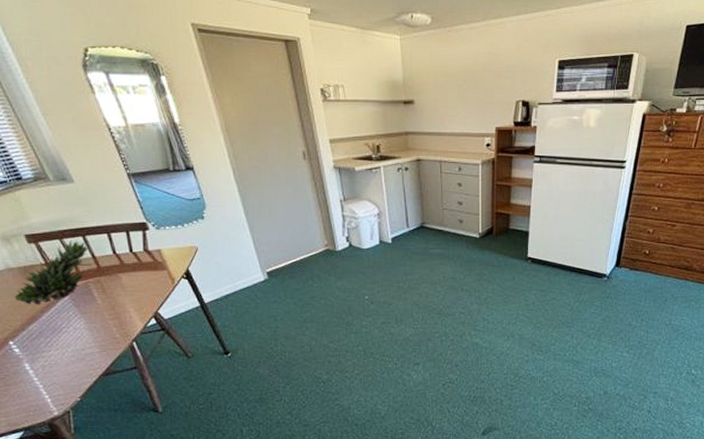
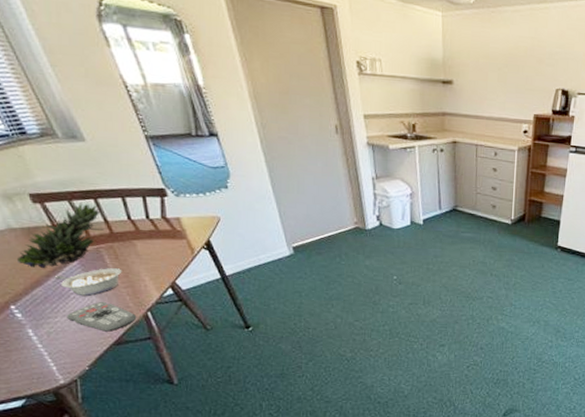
legume: none [48,301,109,329] -> present [54,268,122,296]
remote control: none [60,333,123,363] -> present [67,301,137,332]

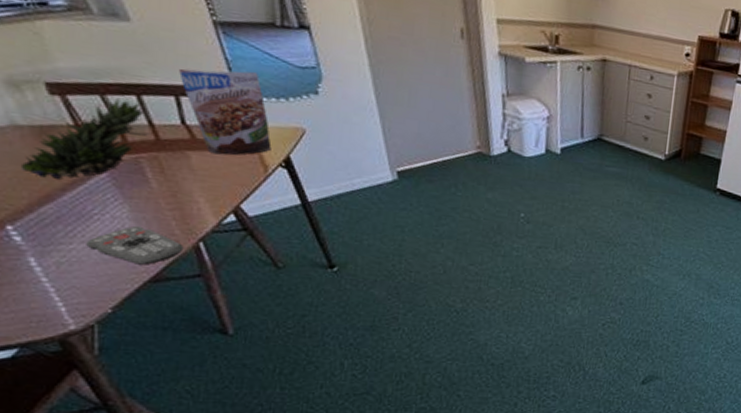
legume: present [54,268,122,296] -> none [72,183,169,218]
granola pouch: none [124,173,196,242] -> present [179,68,272,155]

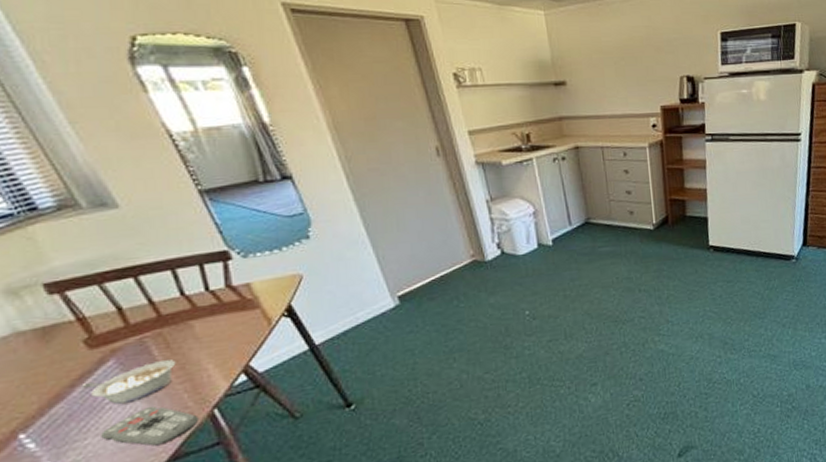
succulent plant: present [22,99,152,179] -> none [28,284,153,379]
legume: none [72,183,169,218] -> present [81,359,176,405]
granola pouch: present [179,68,272,155] -> none [172,229,272,319]

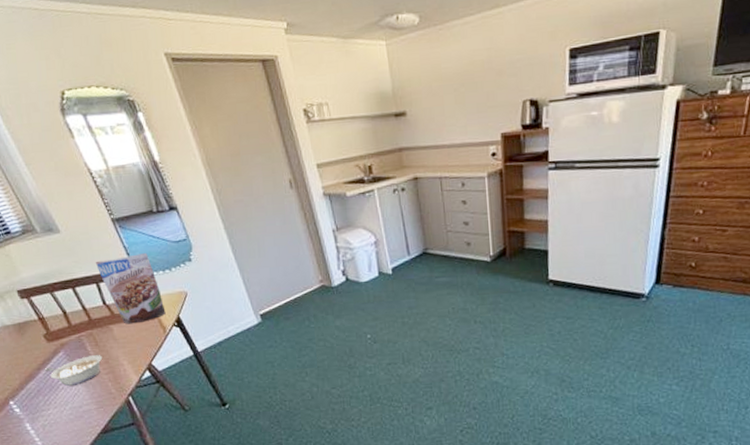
remote control: present [101,405,199,446] -> none [58,389,120,420]
granola pouch: none [172,229,272,319] -> present [96,252,166,324]

